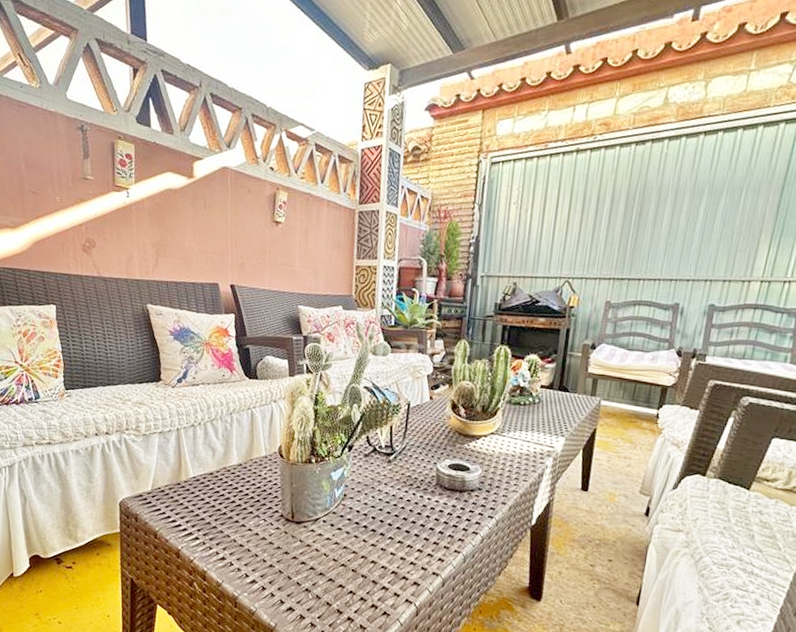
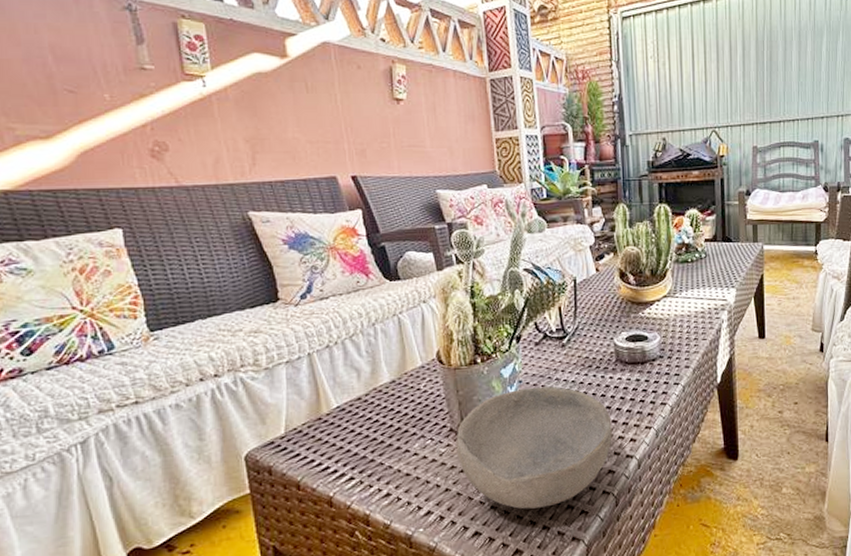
bowl: none [283,492,424,601] -> present [456,386,613,509]

